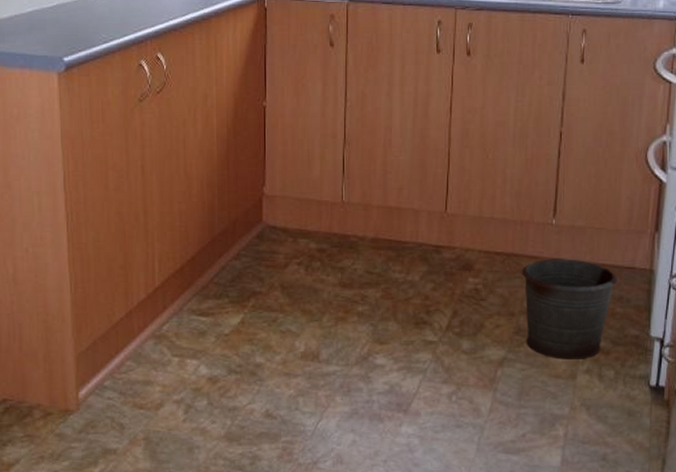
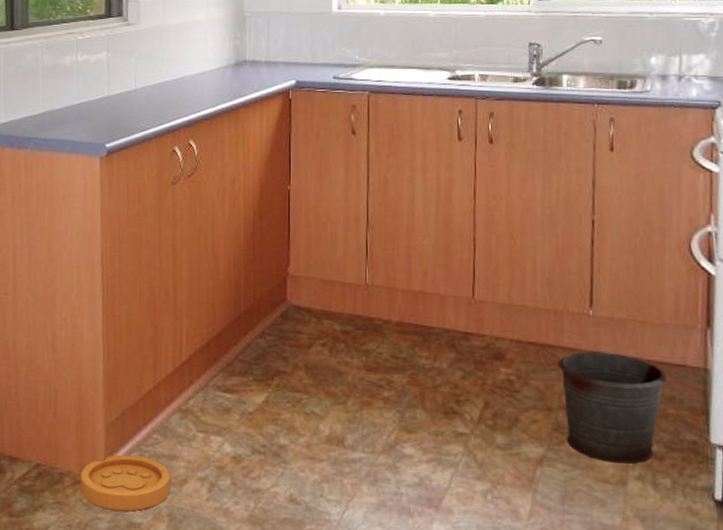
pet bowl: none [51,383,146,439] -> present [80,454,170,512]

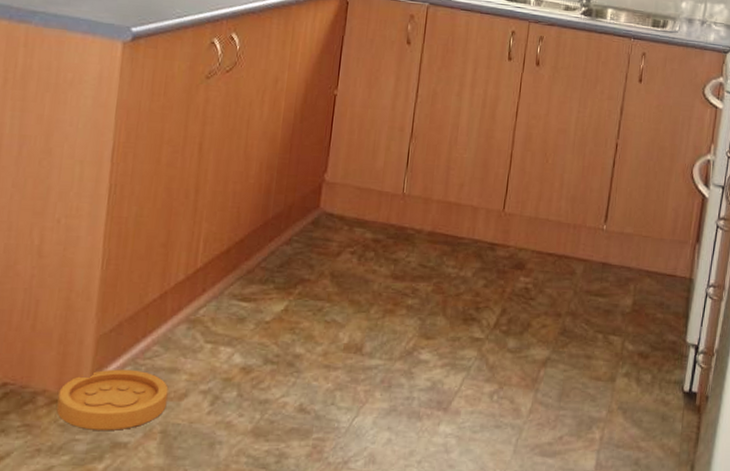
bucket: present [558,351,668,464] -> none [570,262,660,363]

